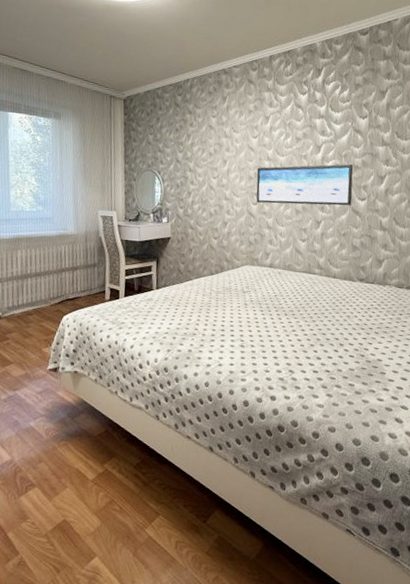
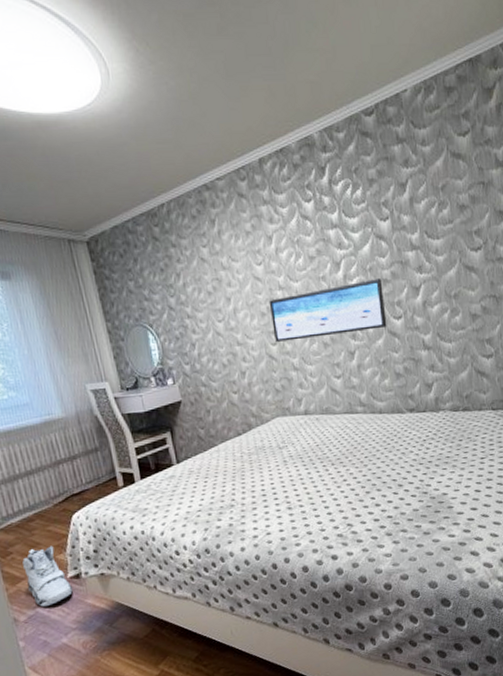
sneaker: none [14,338,49,391] -> present [22,546,73,607]

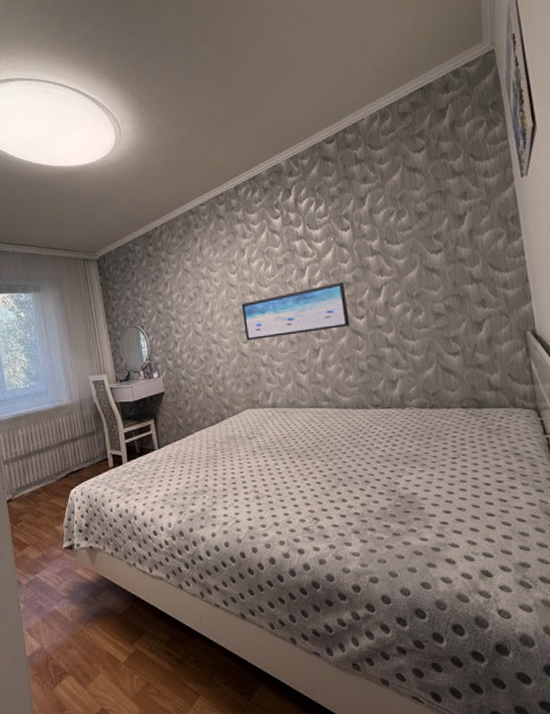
sneaker: present [22,546,73,607] -> none [29,517,66,573]

